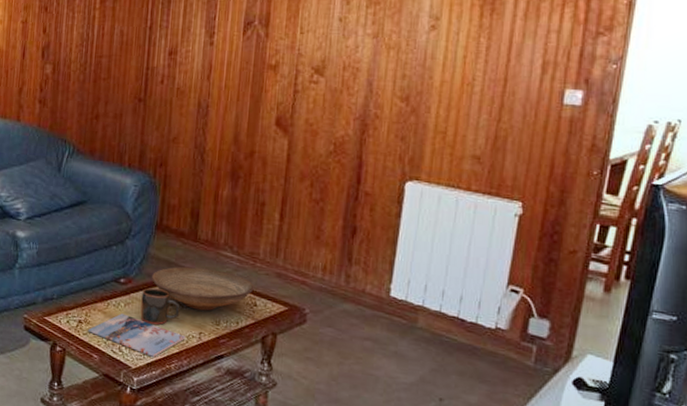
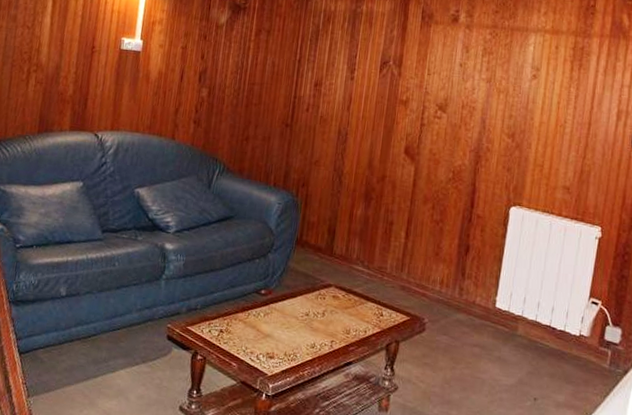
magazine: present [88,313,186,357] -> none [228,323,319,365]
mug: present [140,288,180,325] -> none [278,299,315,334]
decorative bowl: present [152,266,256,311] -> none [290,279,382,321]

